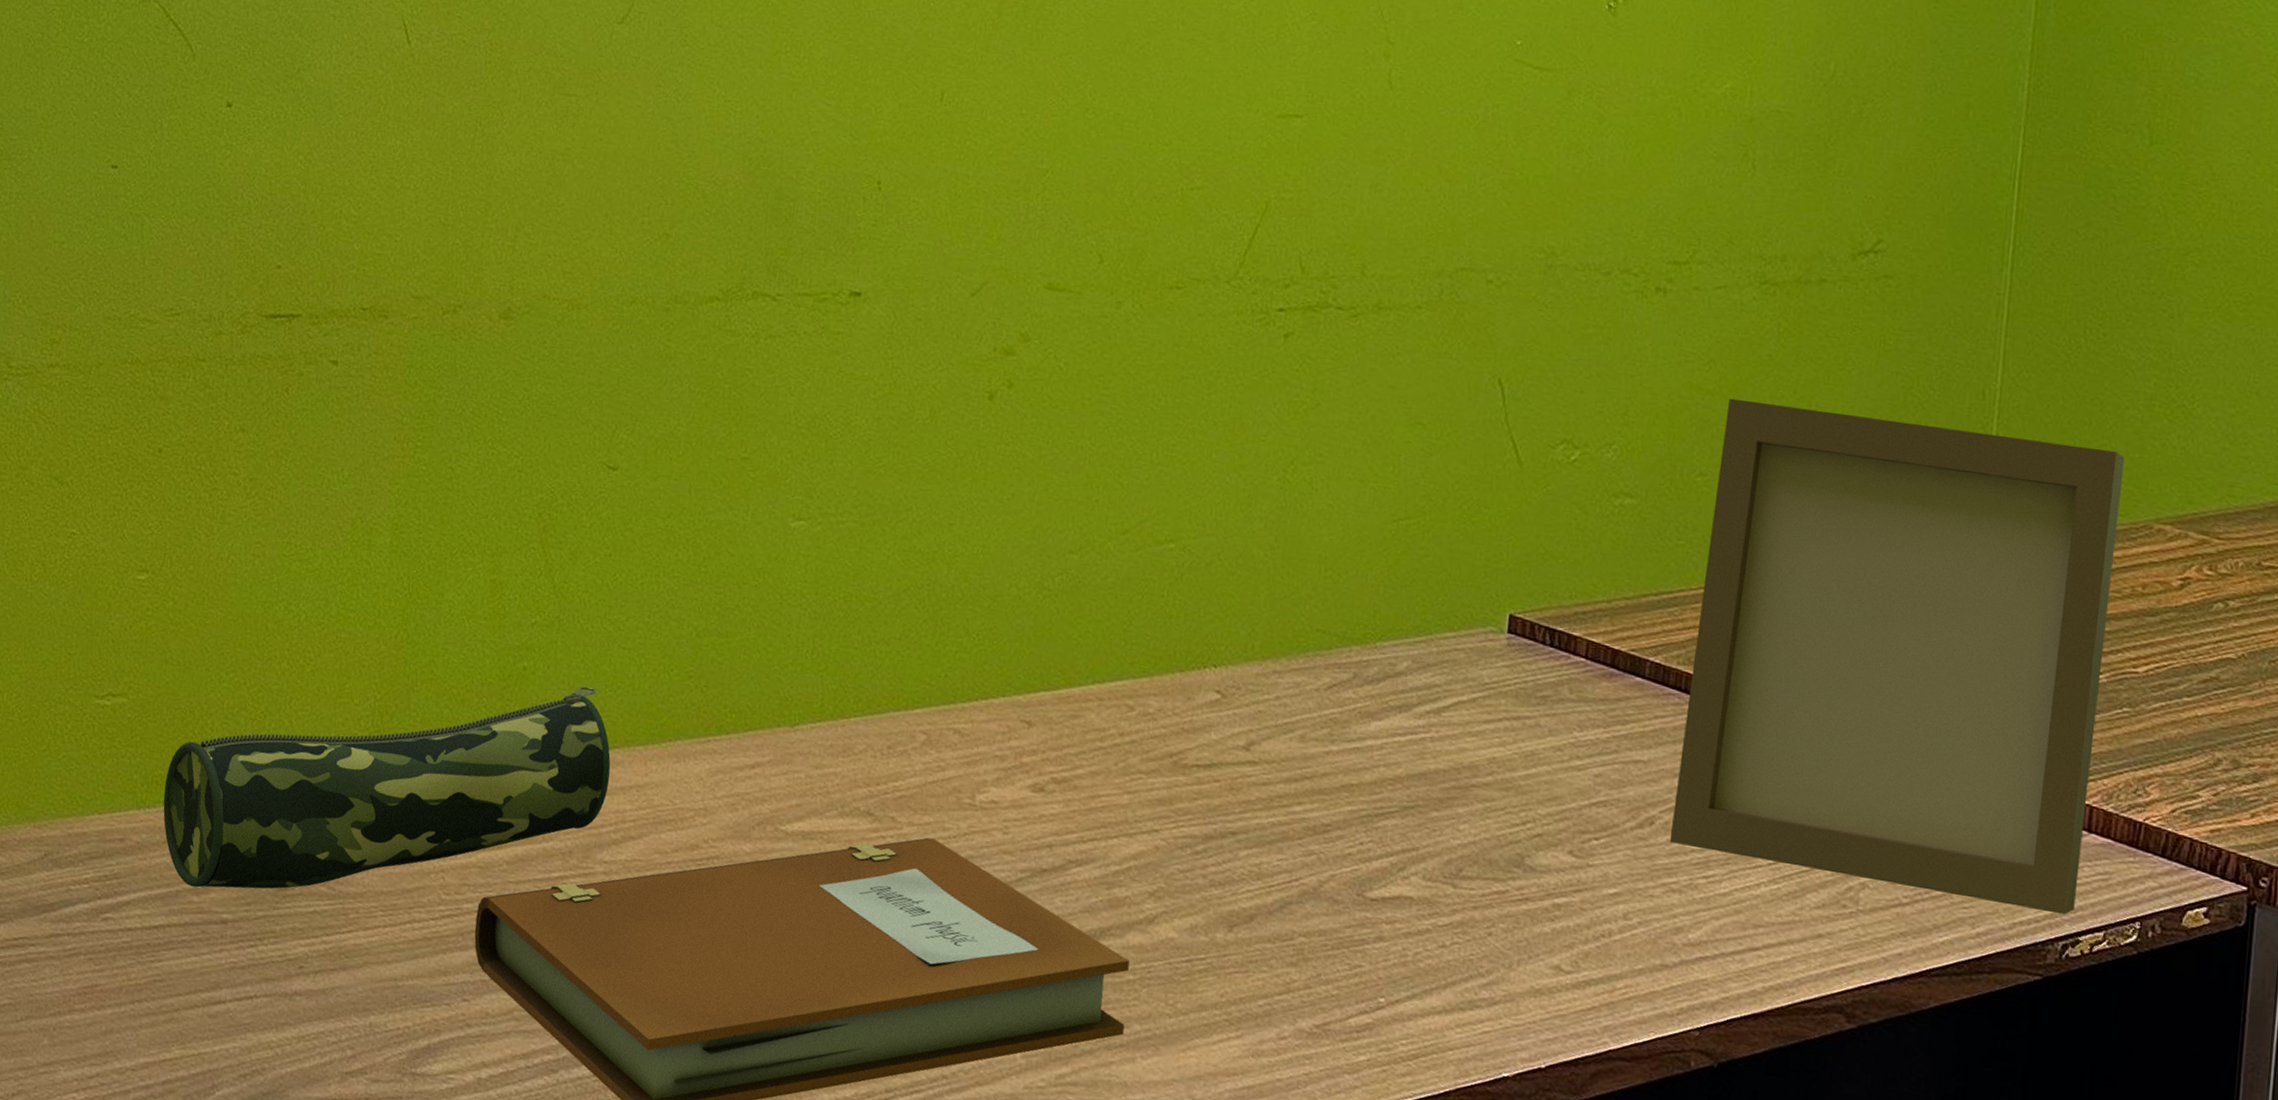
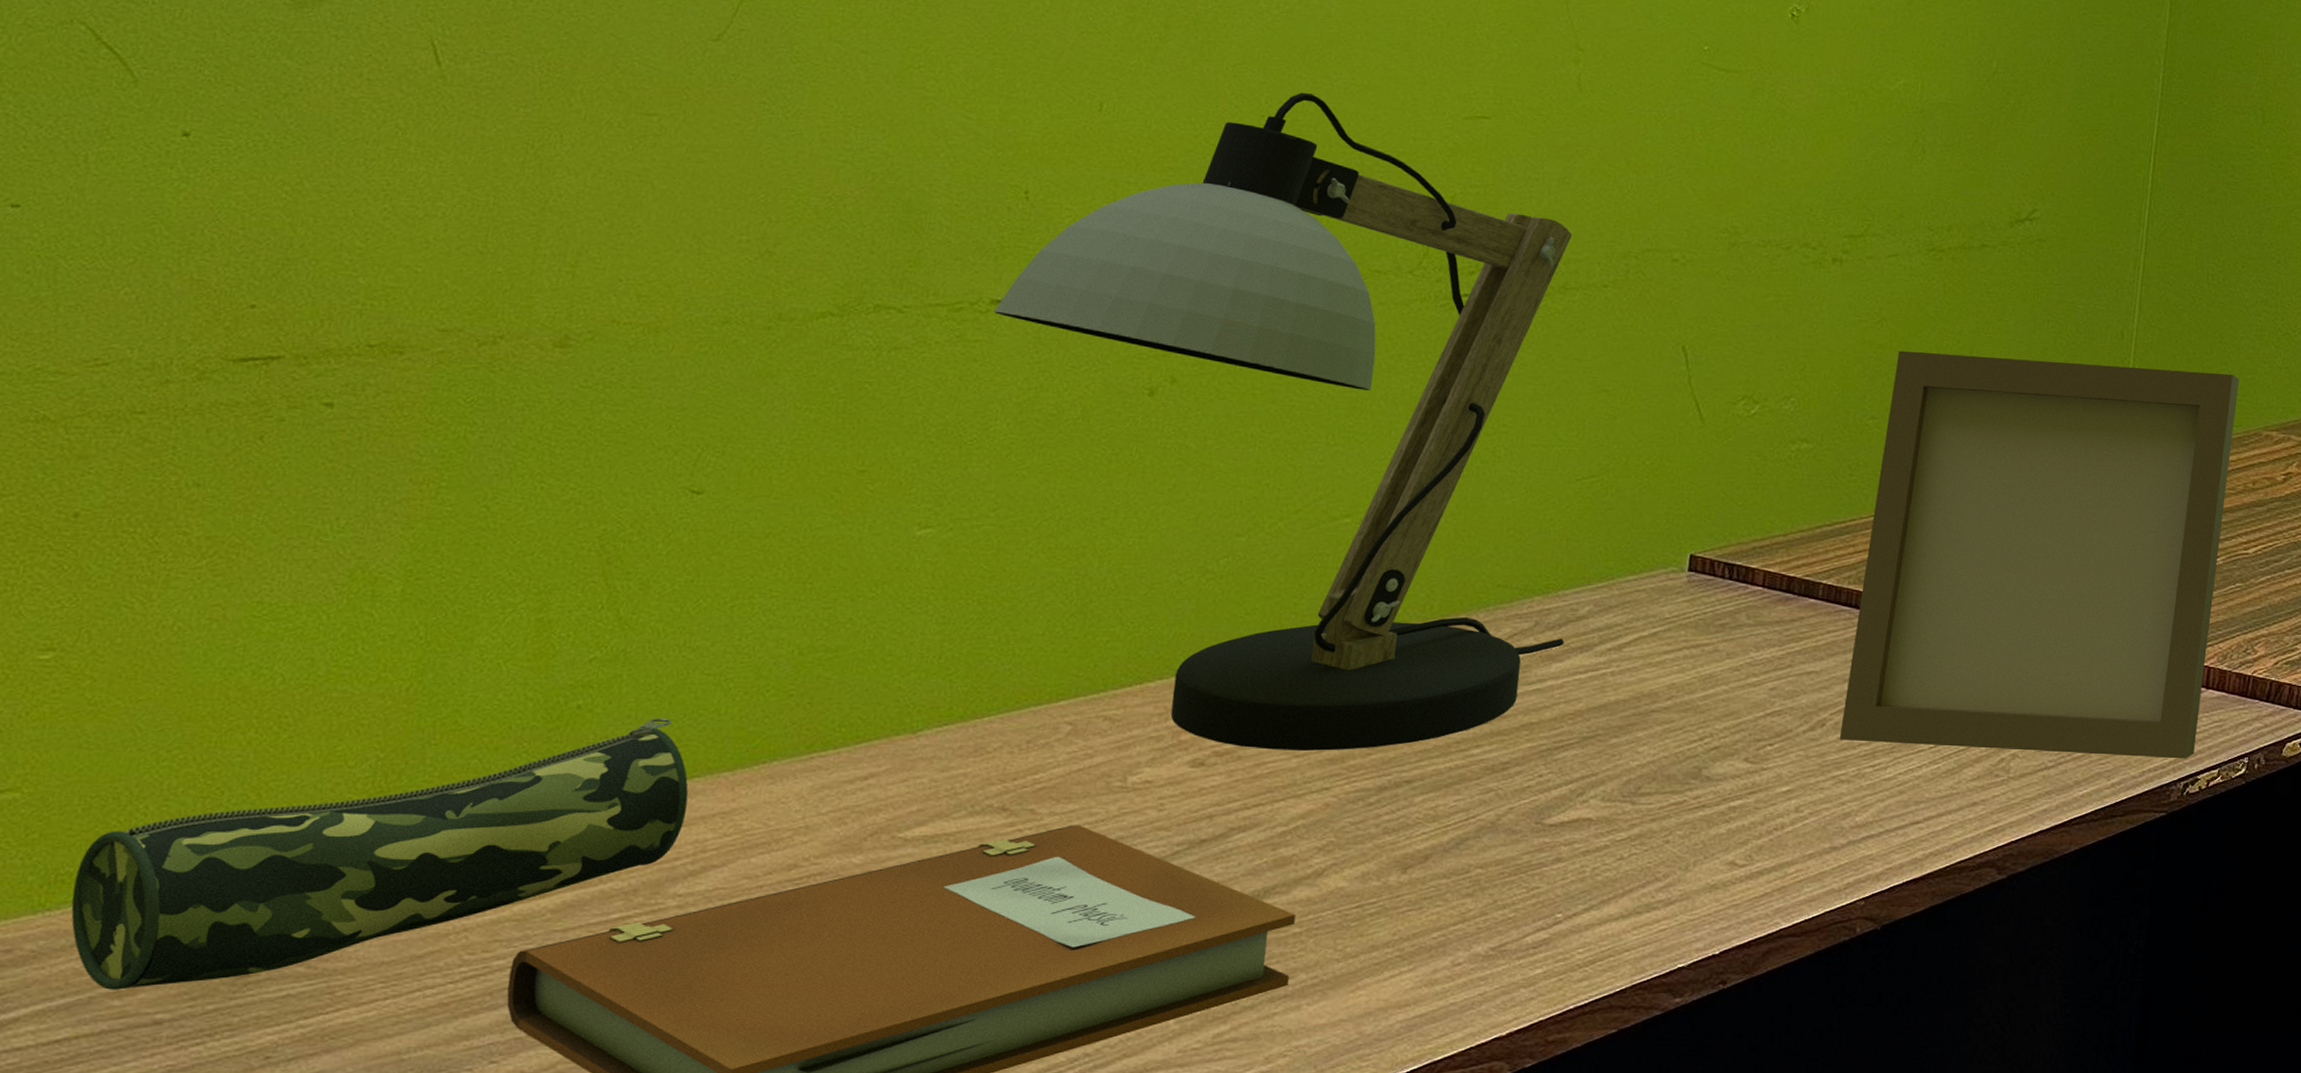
desk lamp: none [853,84,1385,793] -> present [994,92,1572,751]

